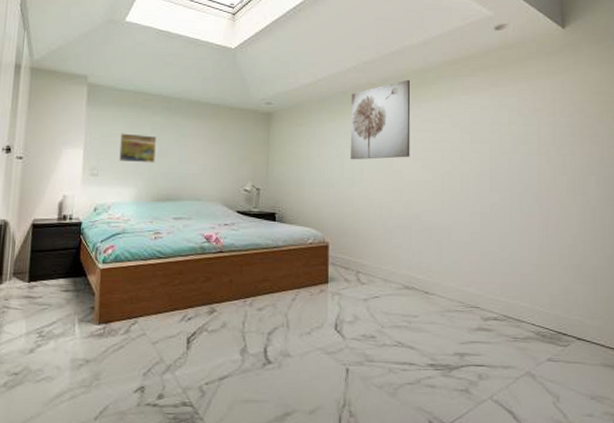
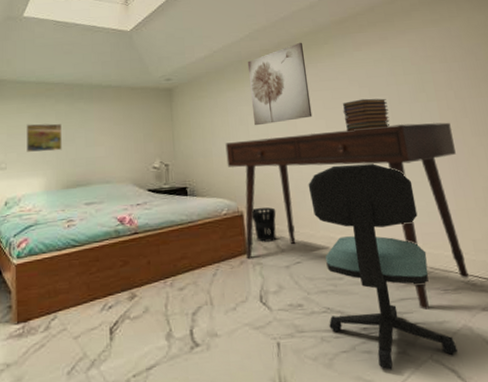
desk: none [318,173,548,354] -> present [225,122,469,310]
wastebasket: none [337,240,361,274] -> present [252,207,277,242]
office chair: none [396,208,517,405] -> present [308,163,458,370]
book stack: none [441,144,487,176] -> present [342,98,390,131]

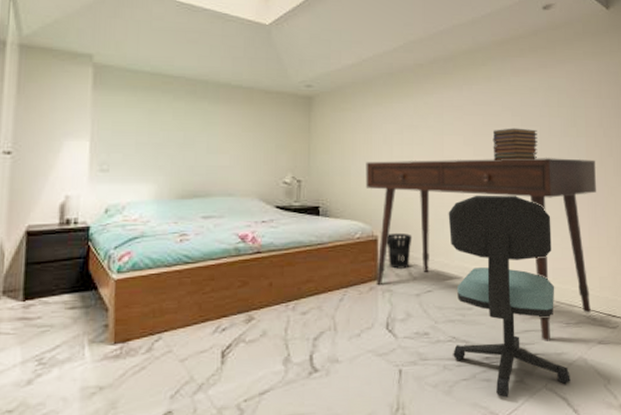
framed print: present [26,123,62,152] -> none [135,121,179,155]
wall art: present [247,42,313,126] -> none [398,60,461,147]

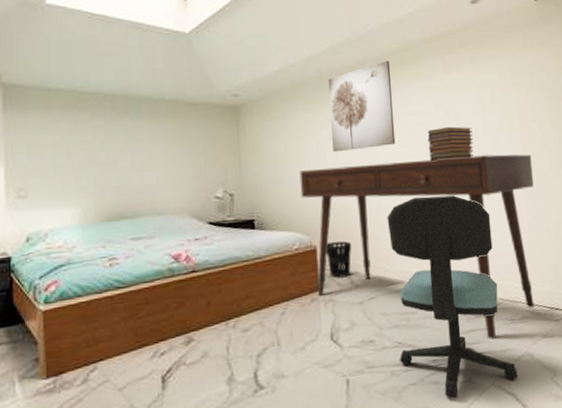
wall art: none [398,60,461,147] -> present [327,60,396,153]

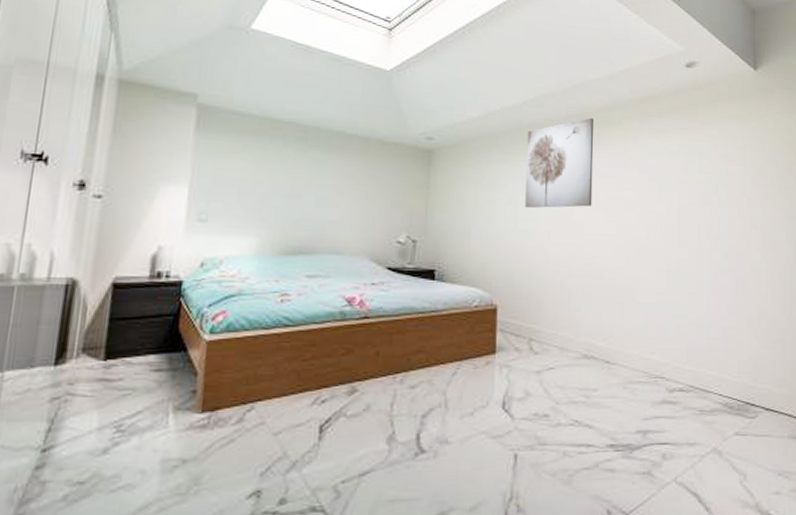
desk: present [299,154,534,340] -> none [486,223,737,430]
wastebasket: present [326,241,352,278] -> none [506,302,535,342]
office chair: present [387,195,518,399] -> none [574,264,703,491]
book stack: present [427,126,474,161] -> none [626,193,675,229]

